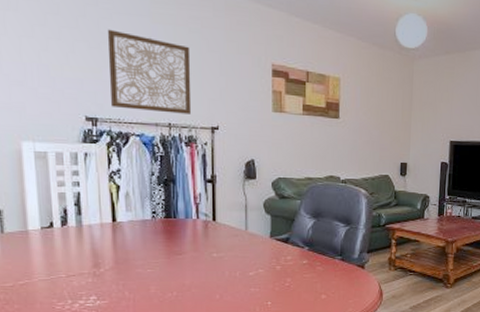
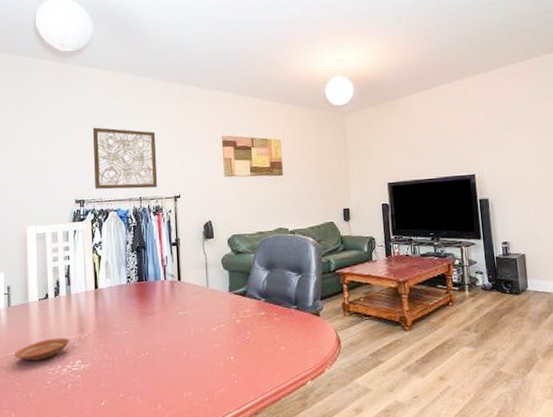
plate: none [13,271,81,294] -> present [15,337,69,361]

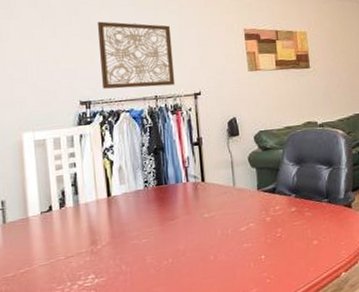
plate: present [15,337,69,361] -> none [14,252,80,281]

